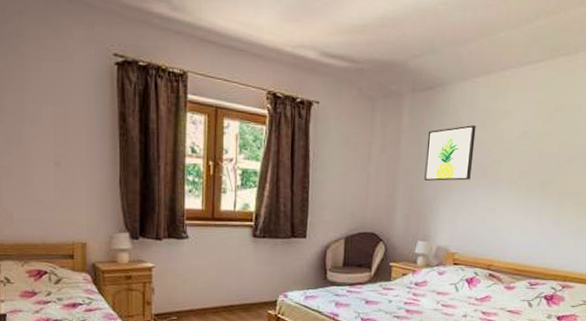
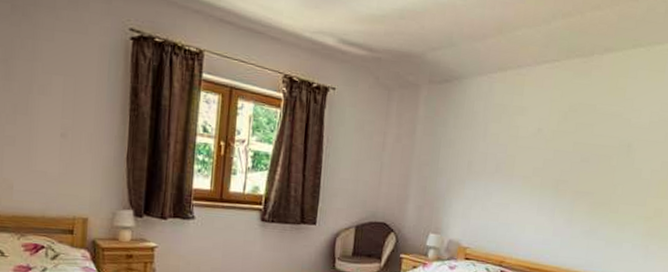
wall art: present [424,125,476,181] -> none [438,119,492,175]

